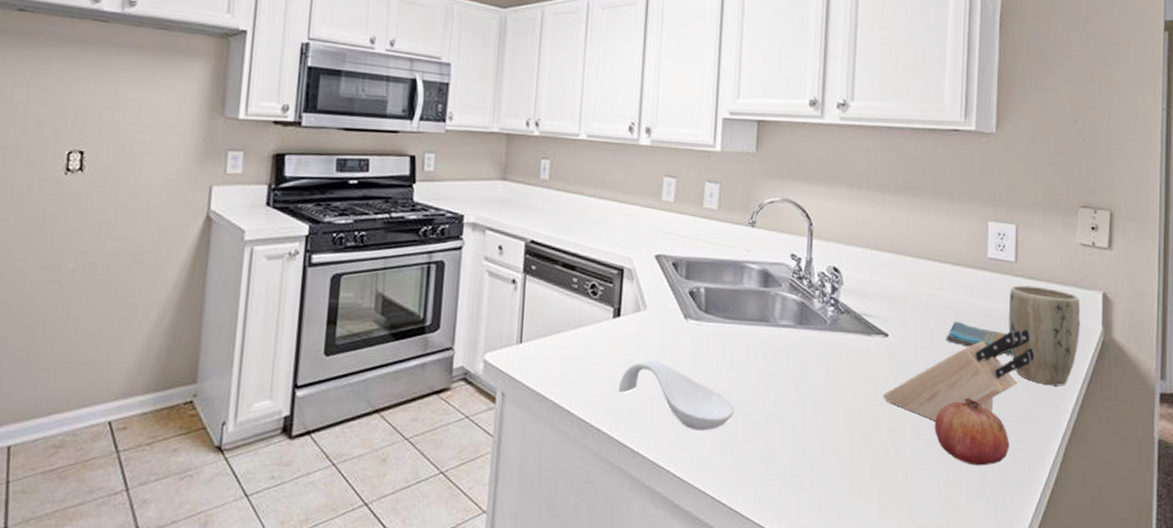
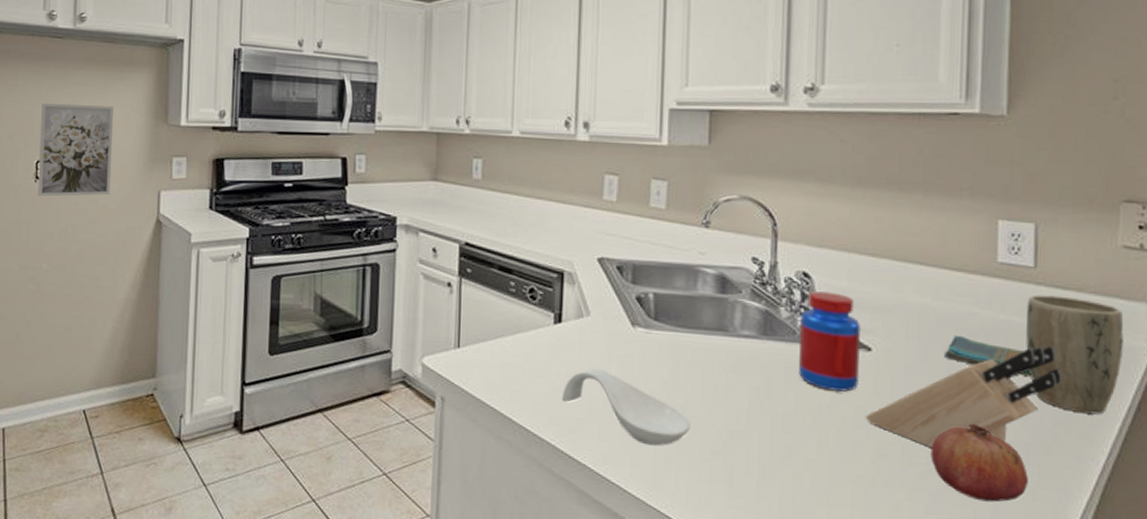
wall art: none [67,89,163,190] -> present [37,102,114,197]
jar: none [828,284,880,374] -> present [798,291,860,392]

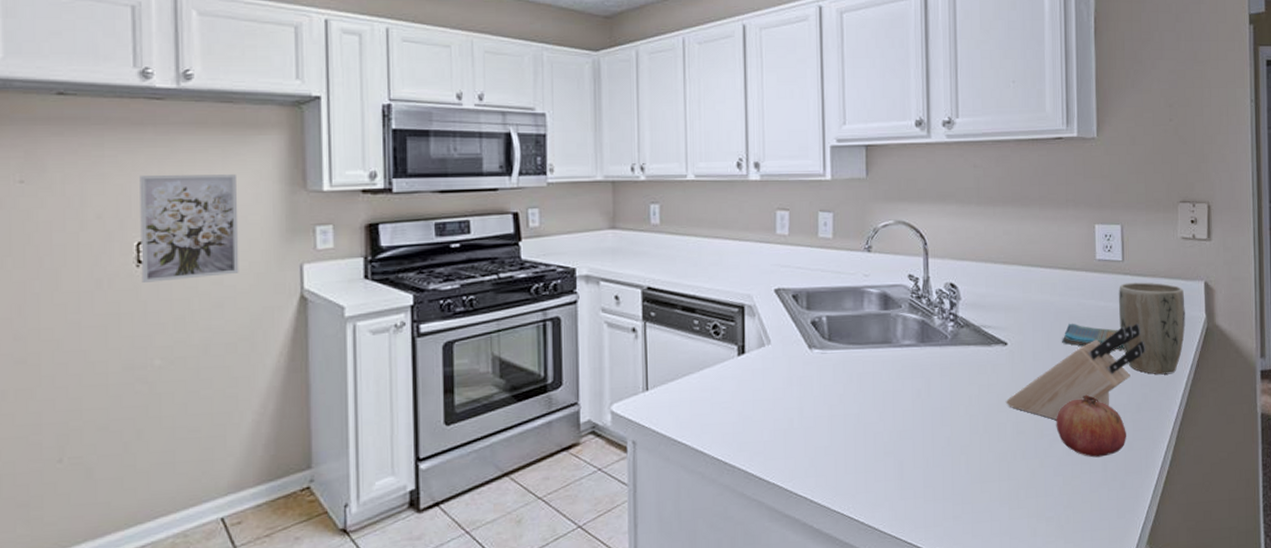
spoon rest: present [561,368,691,446] -> none [749,392,865,456]
jar: present [798,291,860,392] -> none [950,298,999,384]

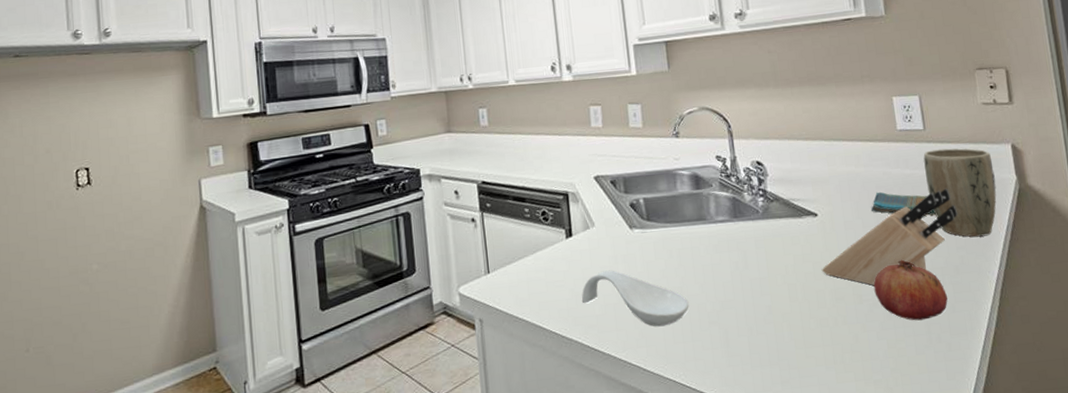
wall art: present [140,174,239,282] -> none [76,109,153,202]
spoon rest: none [749,392,865,456] -> present [581,270,689,327]

